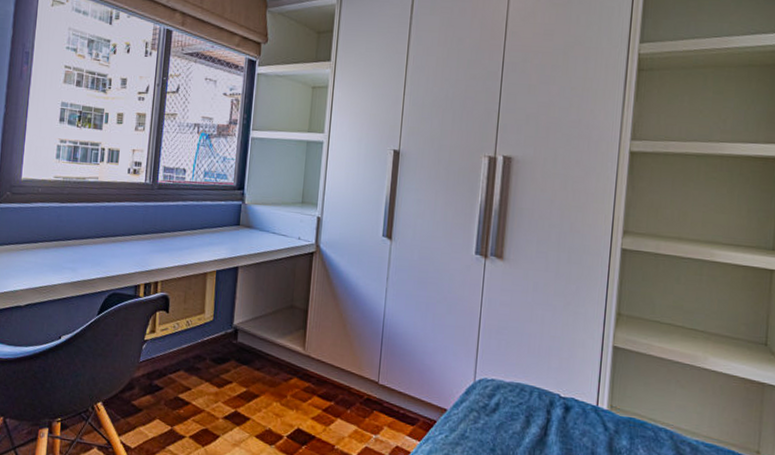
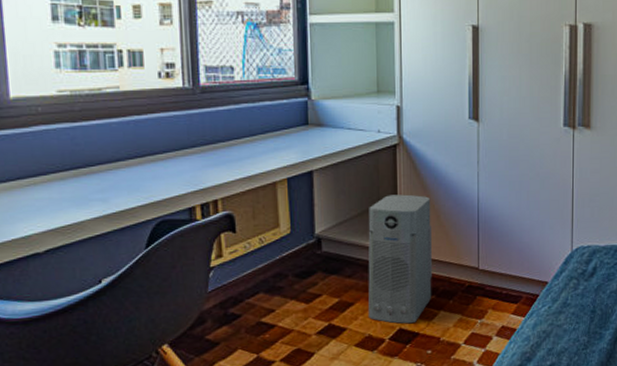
air purifier: none [270,298,339,426] -> present [367,194,432,324]

